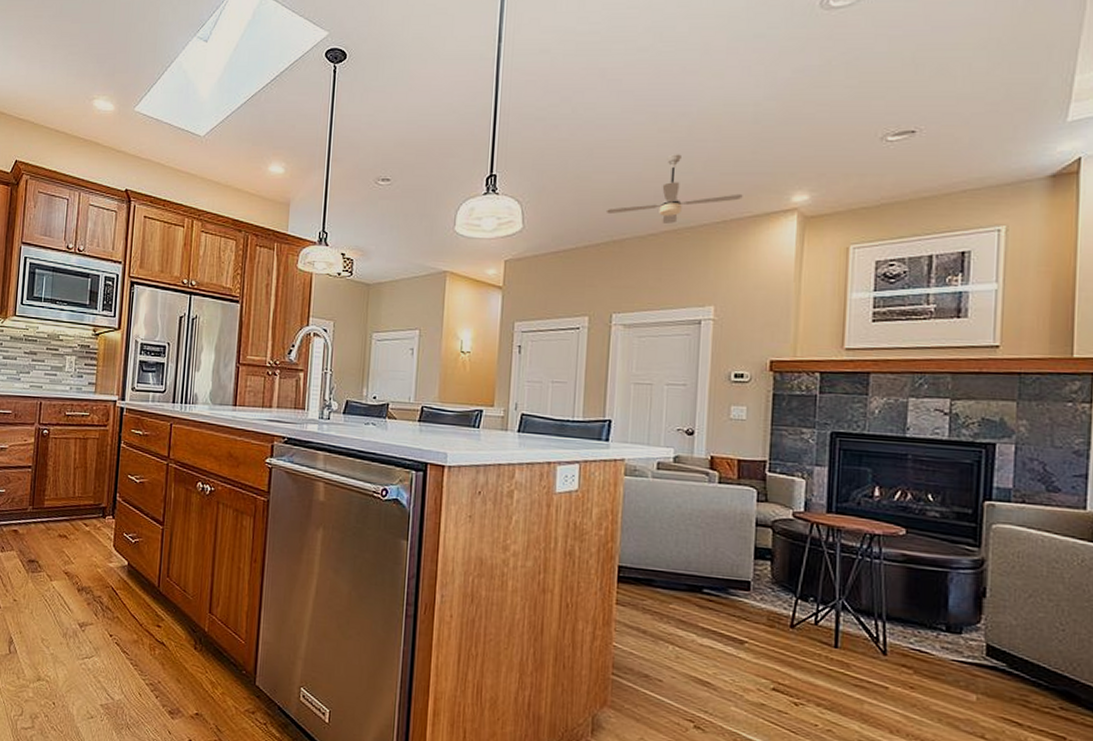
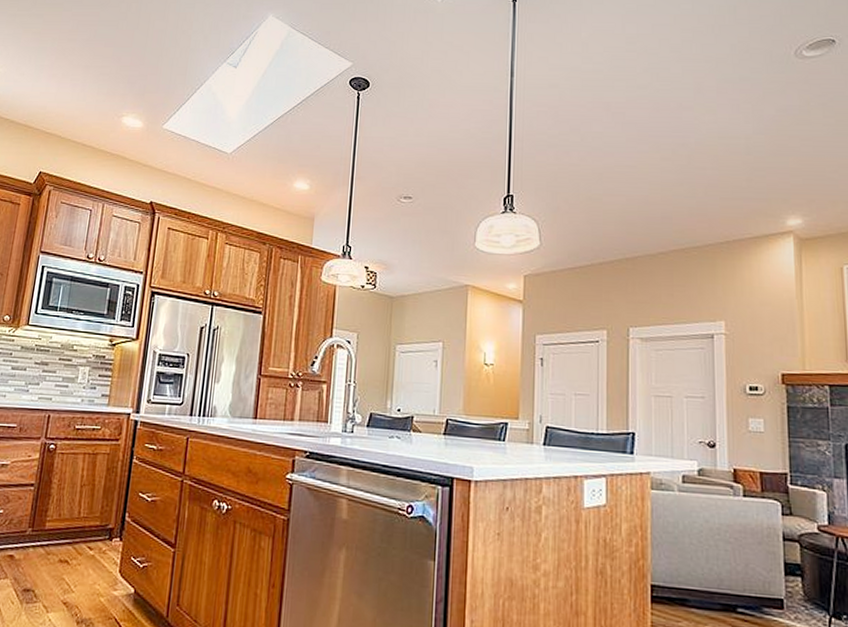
ceiling fan: present [605,154,743,224] -> none [617,180,742,243]

